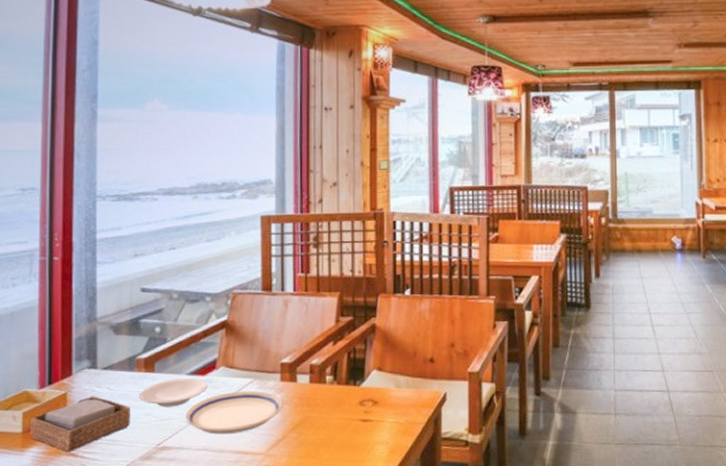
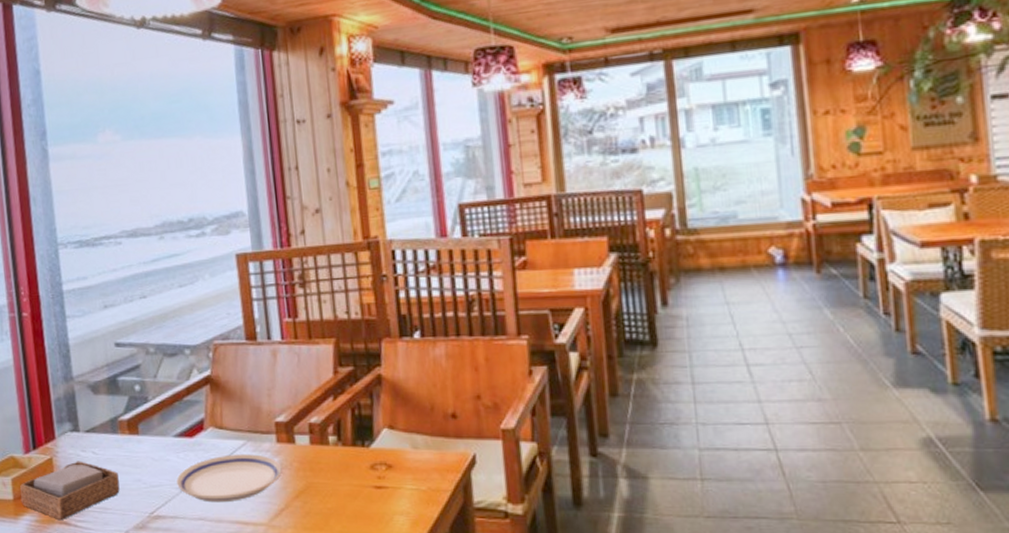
saucer: present [139,379,207,407] -> none [125,441,197,472]

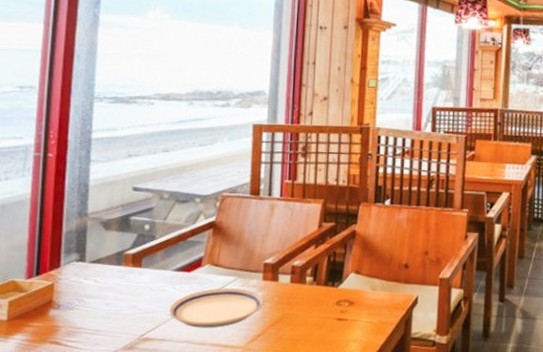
napkin holder: present [20,461,120,520] -> none [14,287,116,340]

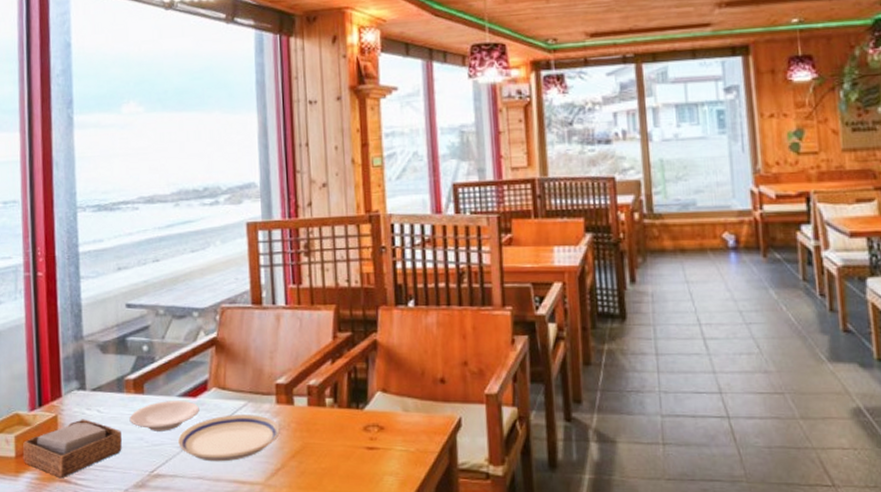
napkin holder: none [14,287,116,340] -> present [22,419,122,477]
saucer: none [125,274,192,301] -> present [129,401,200,431]

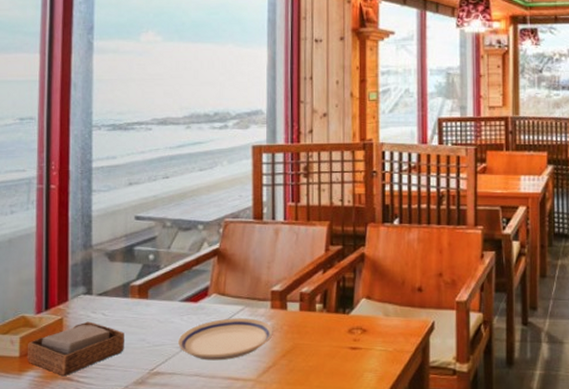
saucer: present [129,401,200,431] -> none [133,305,200,333]

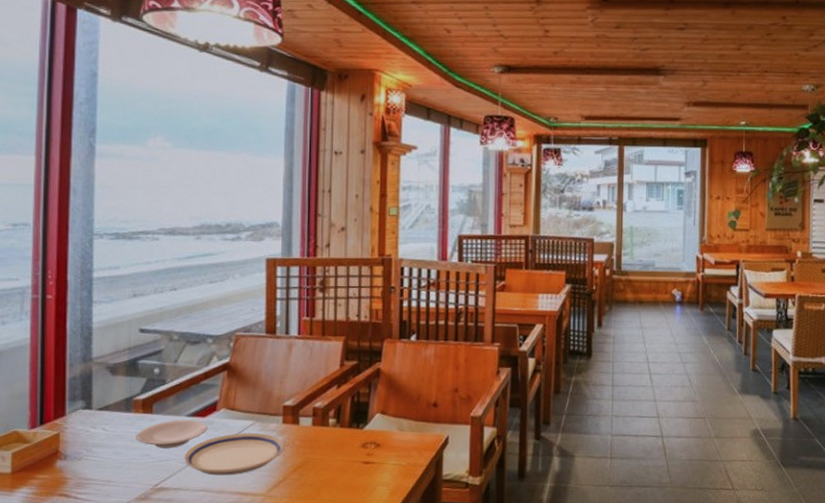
napkin holder: present [27,321,124,376] -> none [19,436,126,492]
saucer: none [133,305,200,333] -> present [136,420,208,448]

